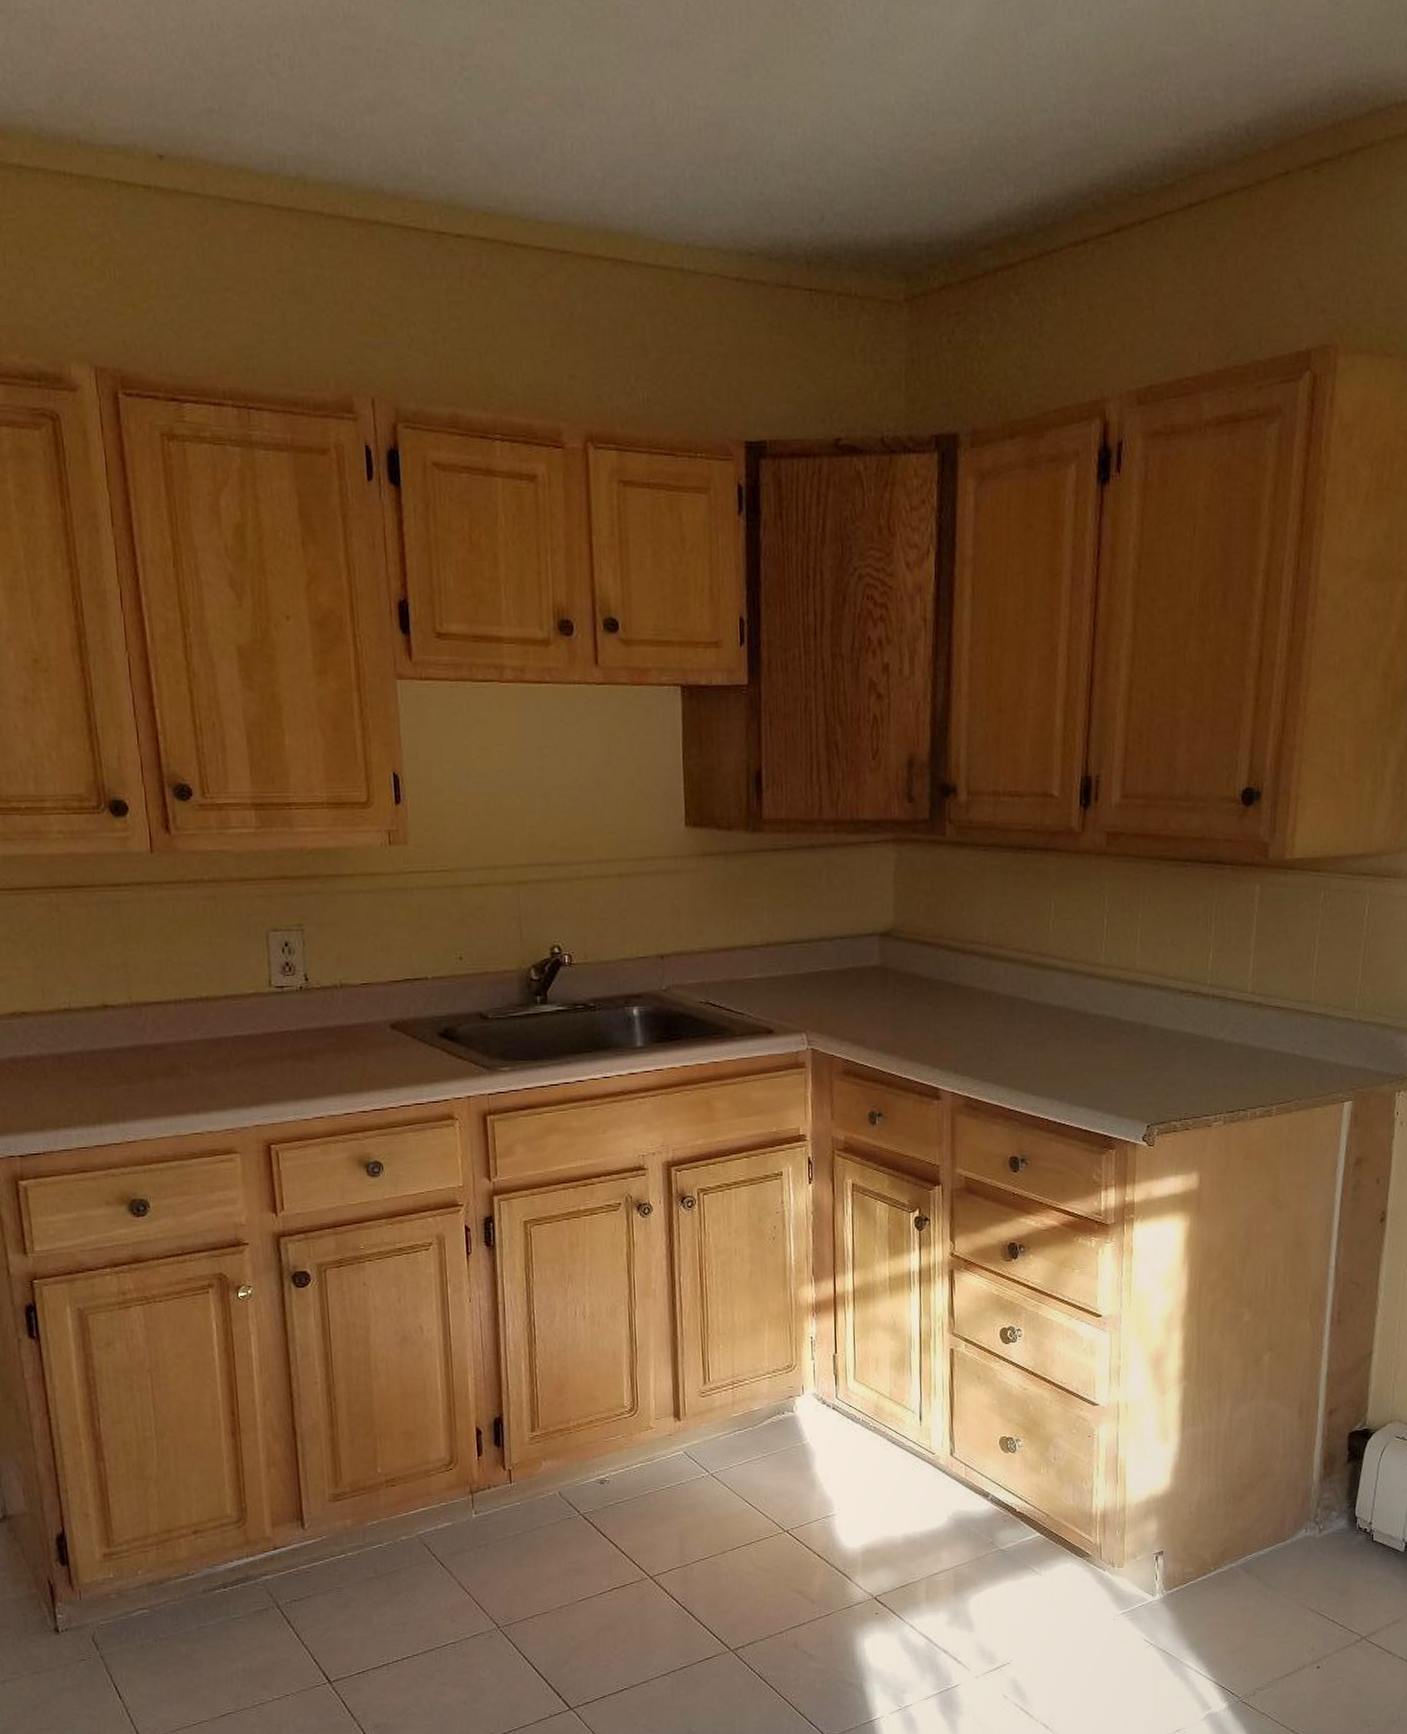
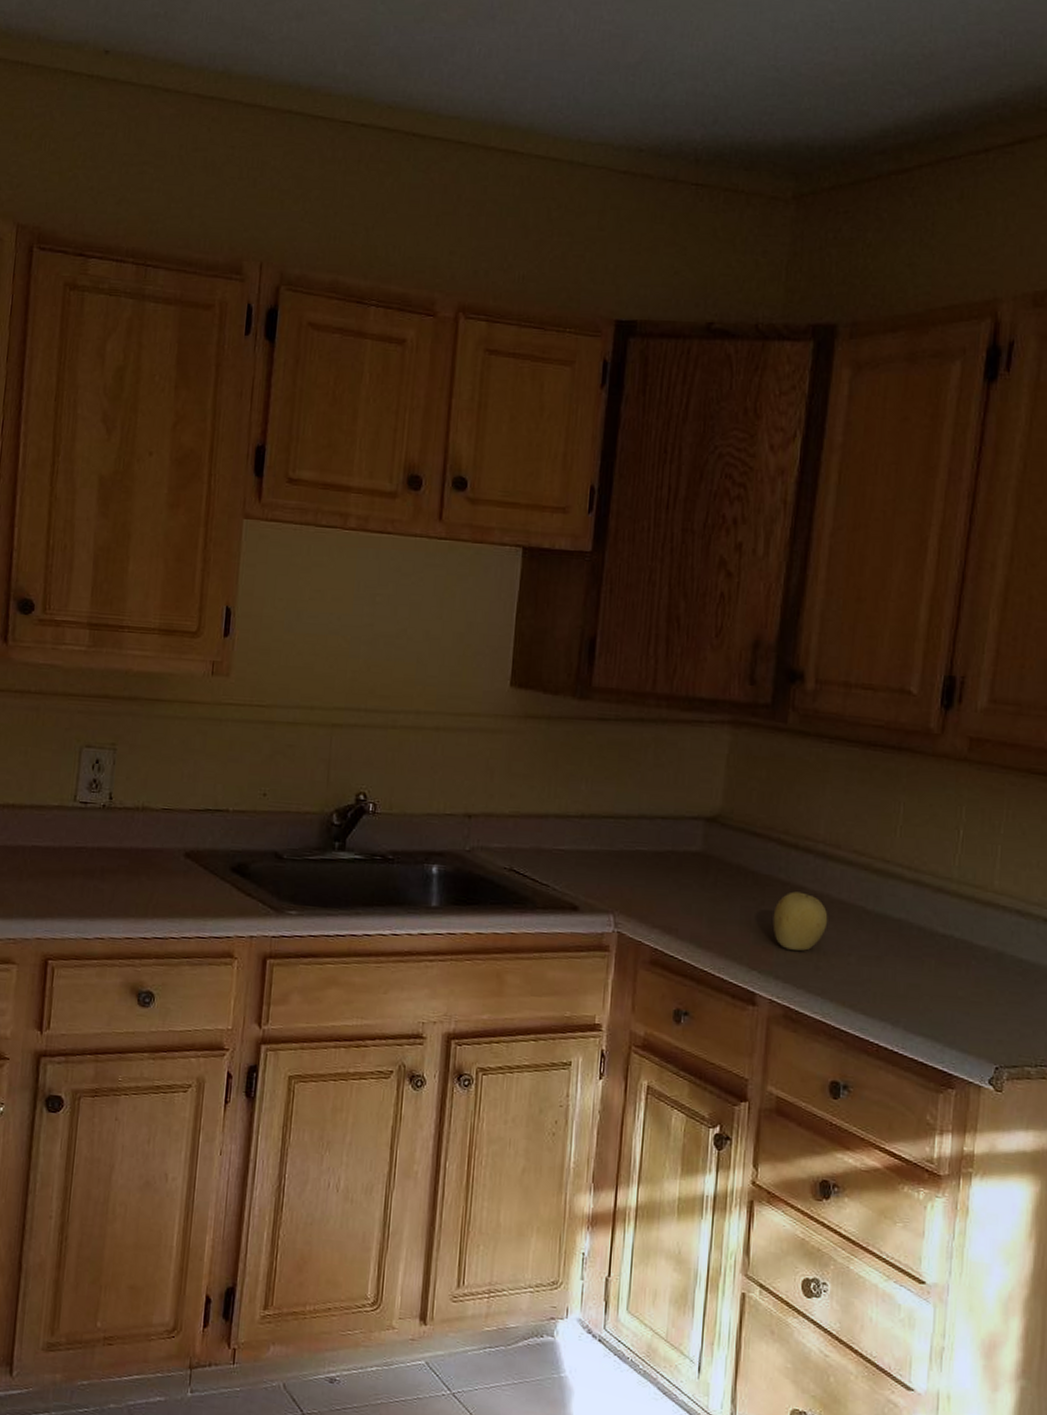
fruit: none [948,992,997,1045] -> present [772,891,828,951]

